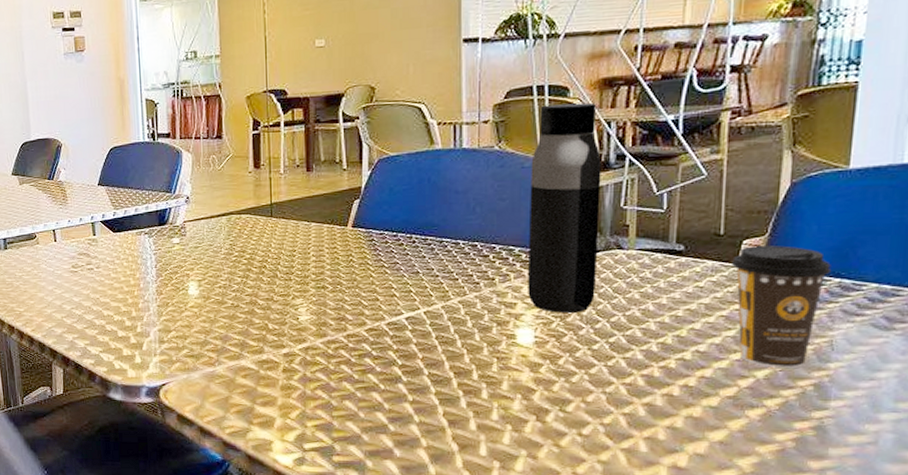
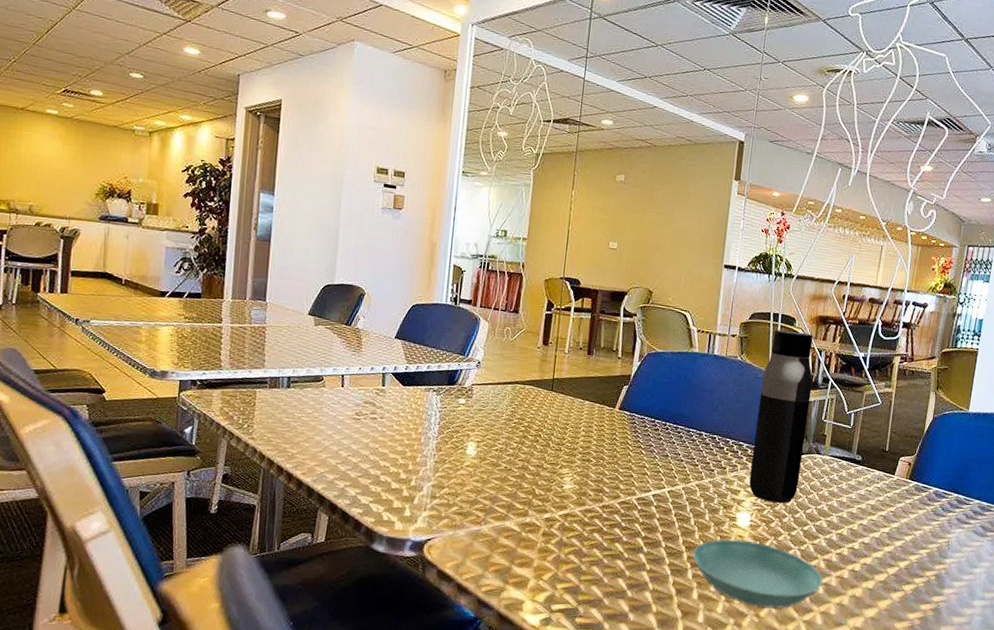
saucer: none [463,360,643,437] -> present [692,539,823,609]
coffee cup: present [732,245,832,369] -> none [890,462,953,562]

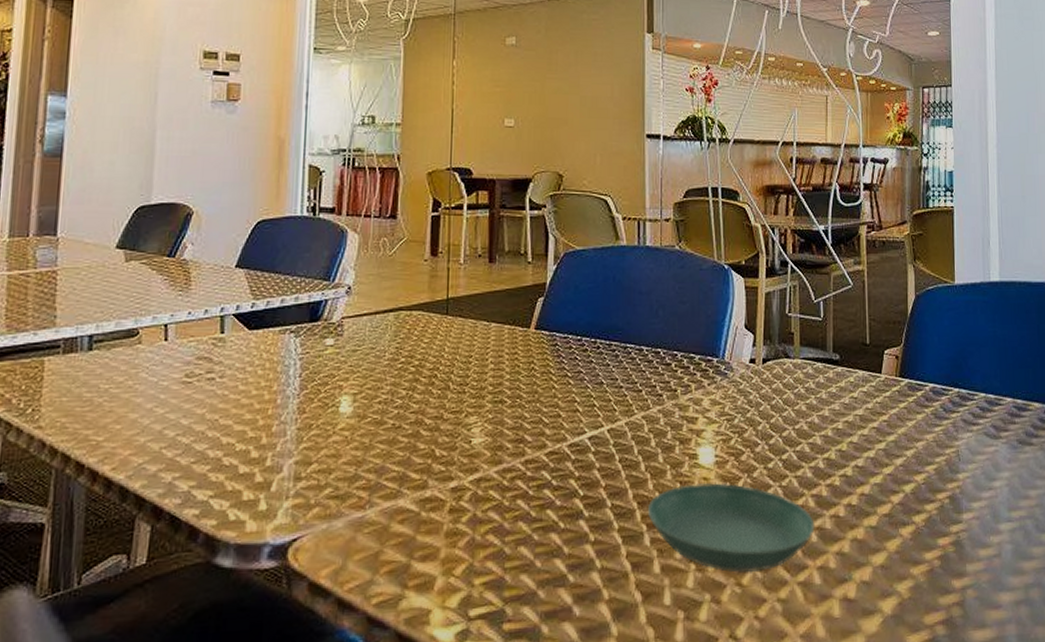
water bottle: present [749,329,813,503] -> none [708,207,769,428]

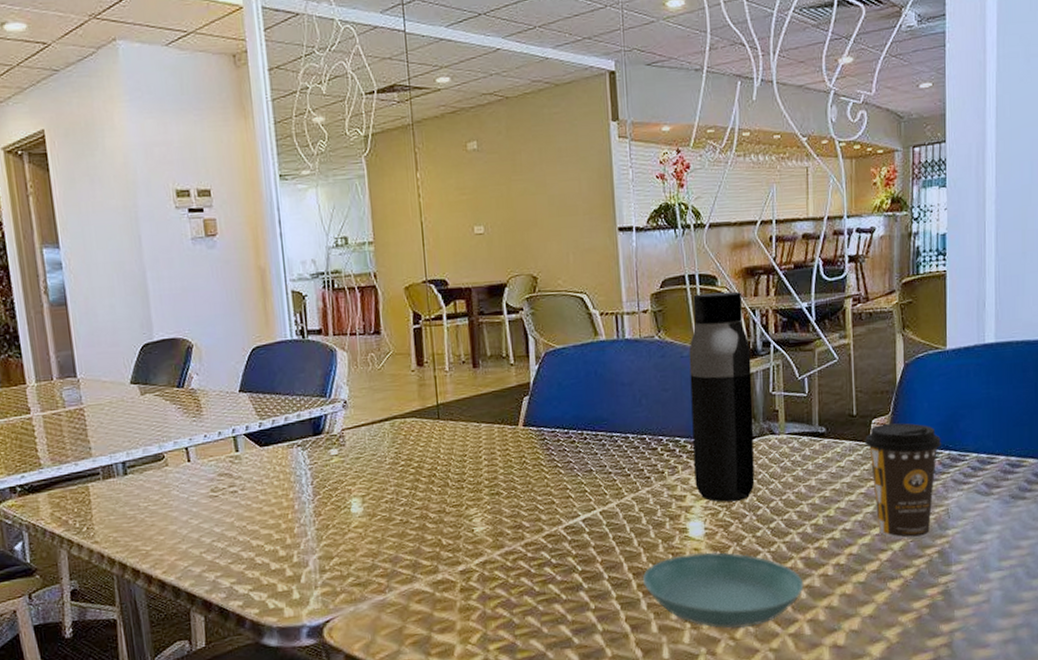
water bottle: none [708,207,769,428] -> present [689,291,755,502]
coffee cup: none [878,356,952,482] -> present [865,423,942,539]

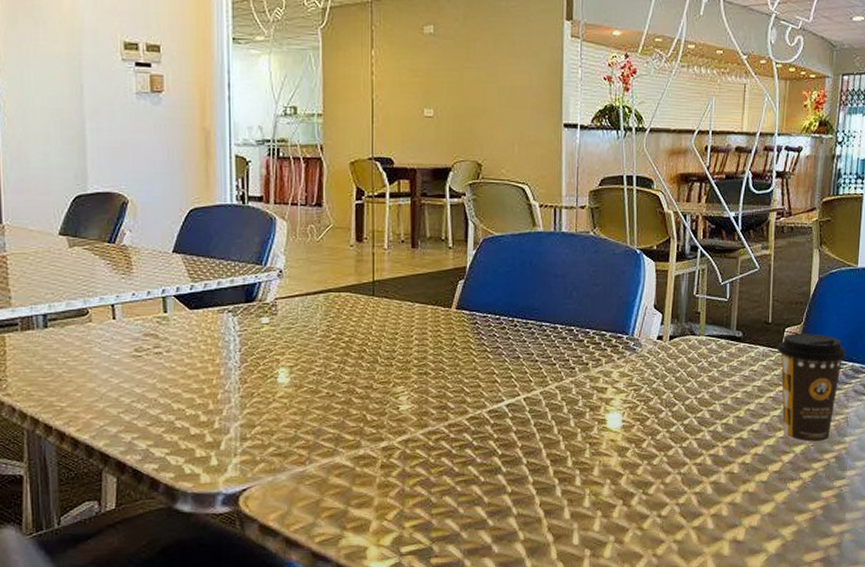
saucer: present [642,551,804,628] -> none [559,444,711,519]
water bottle: present [689,291,755,502] -> none [617,195,679,397]

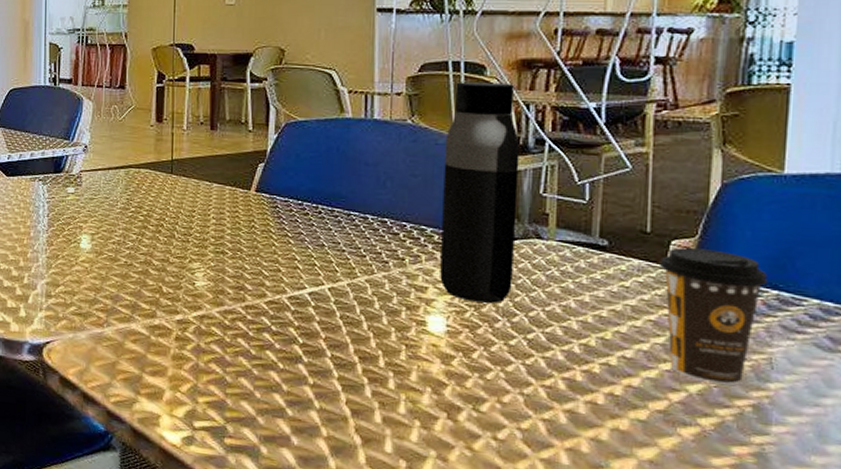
water bottle: none [617,195,679,397] -> present [440,82,520,303]

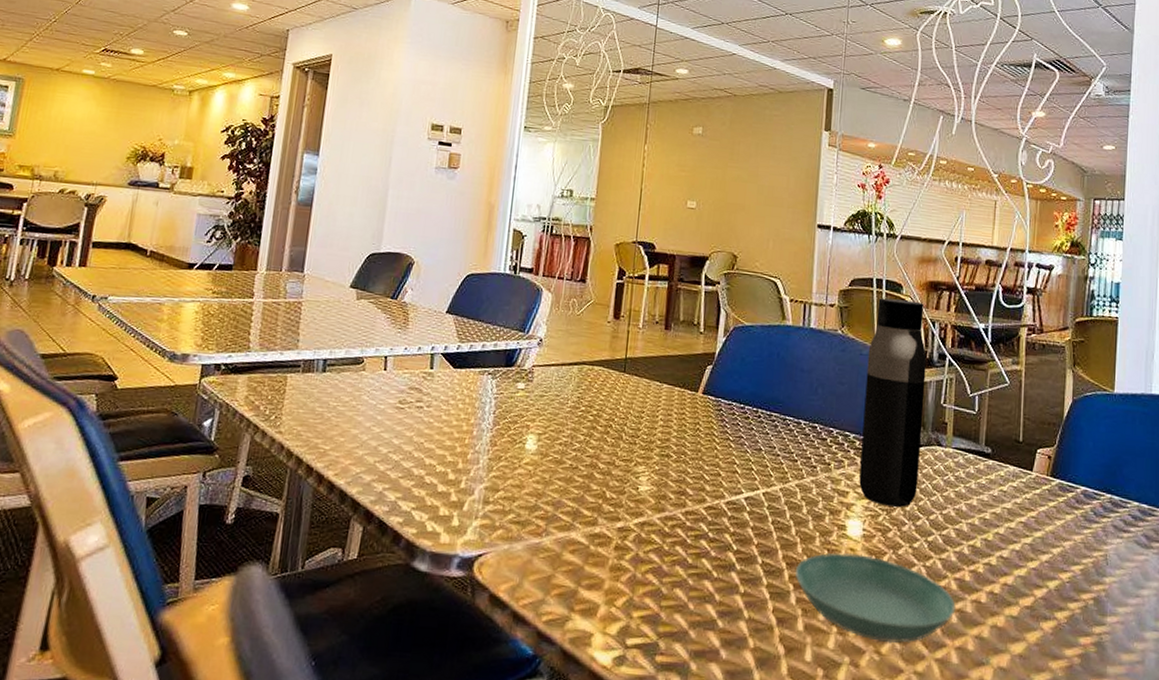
saucer: none [368,348,565,442] -> present [794,553,956,644]
coffee cup: present [660,247,769,386] -> none [1029,455,1105,581]

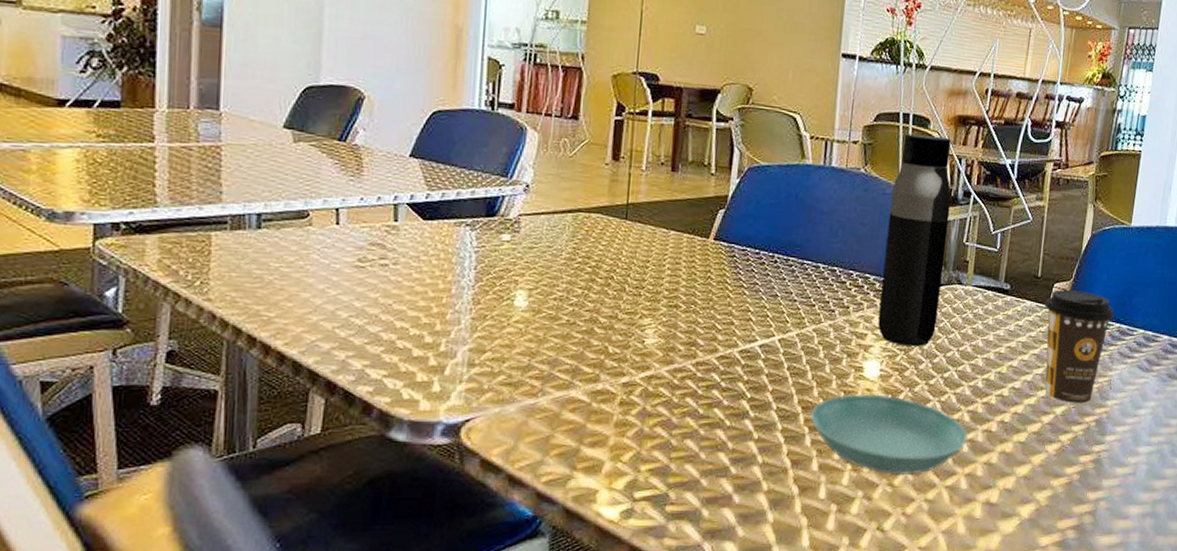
coffee cup: none [1029,455,1105,581] -> present [1044,289,1115,406]

